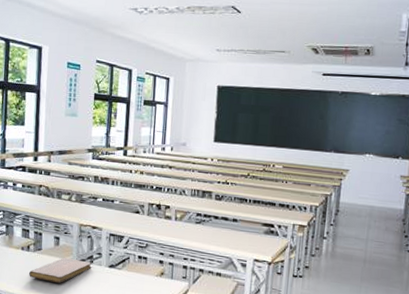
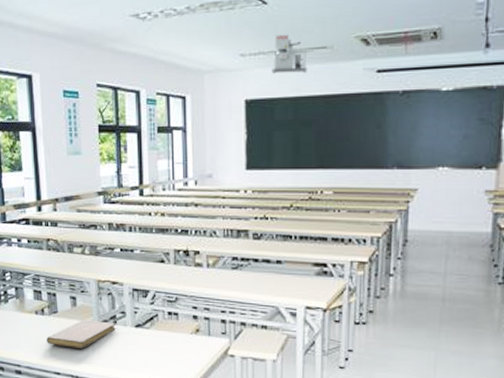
projector: none [241,37,269,70] -> present [272,34,308,74]

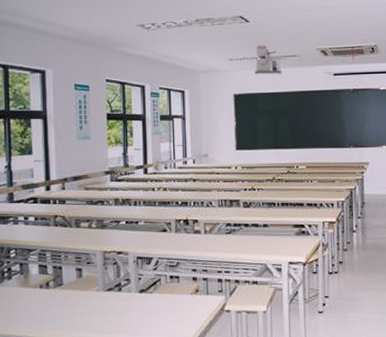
notebook: present [47,319,116,349] -> none [51,289,120,318]

